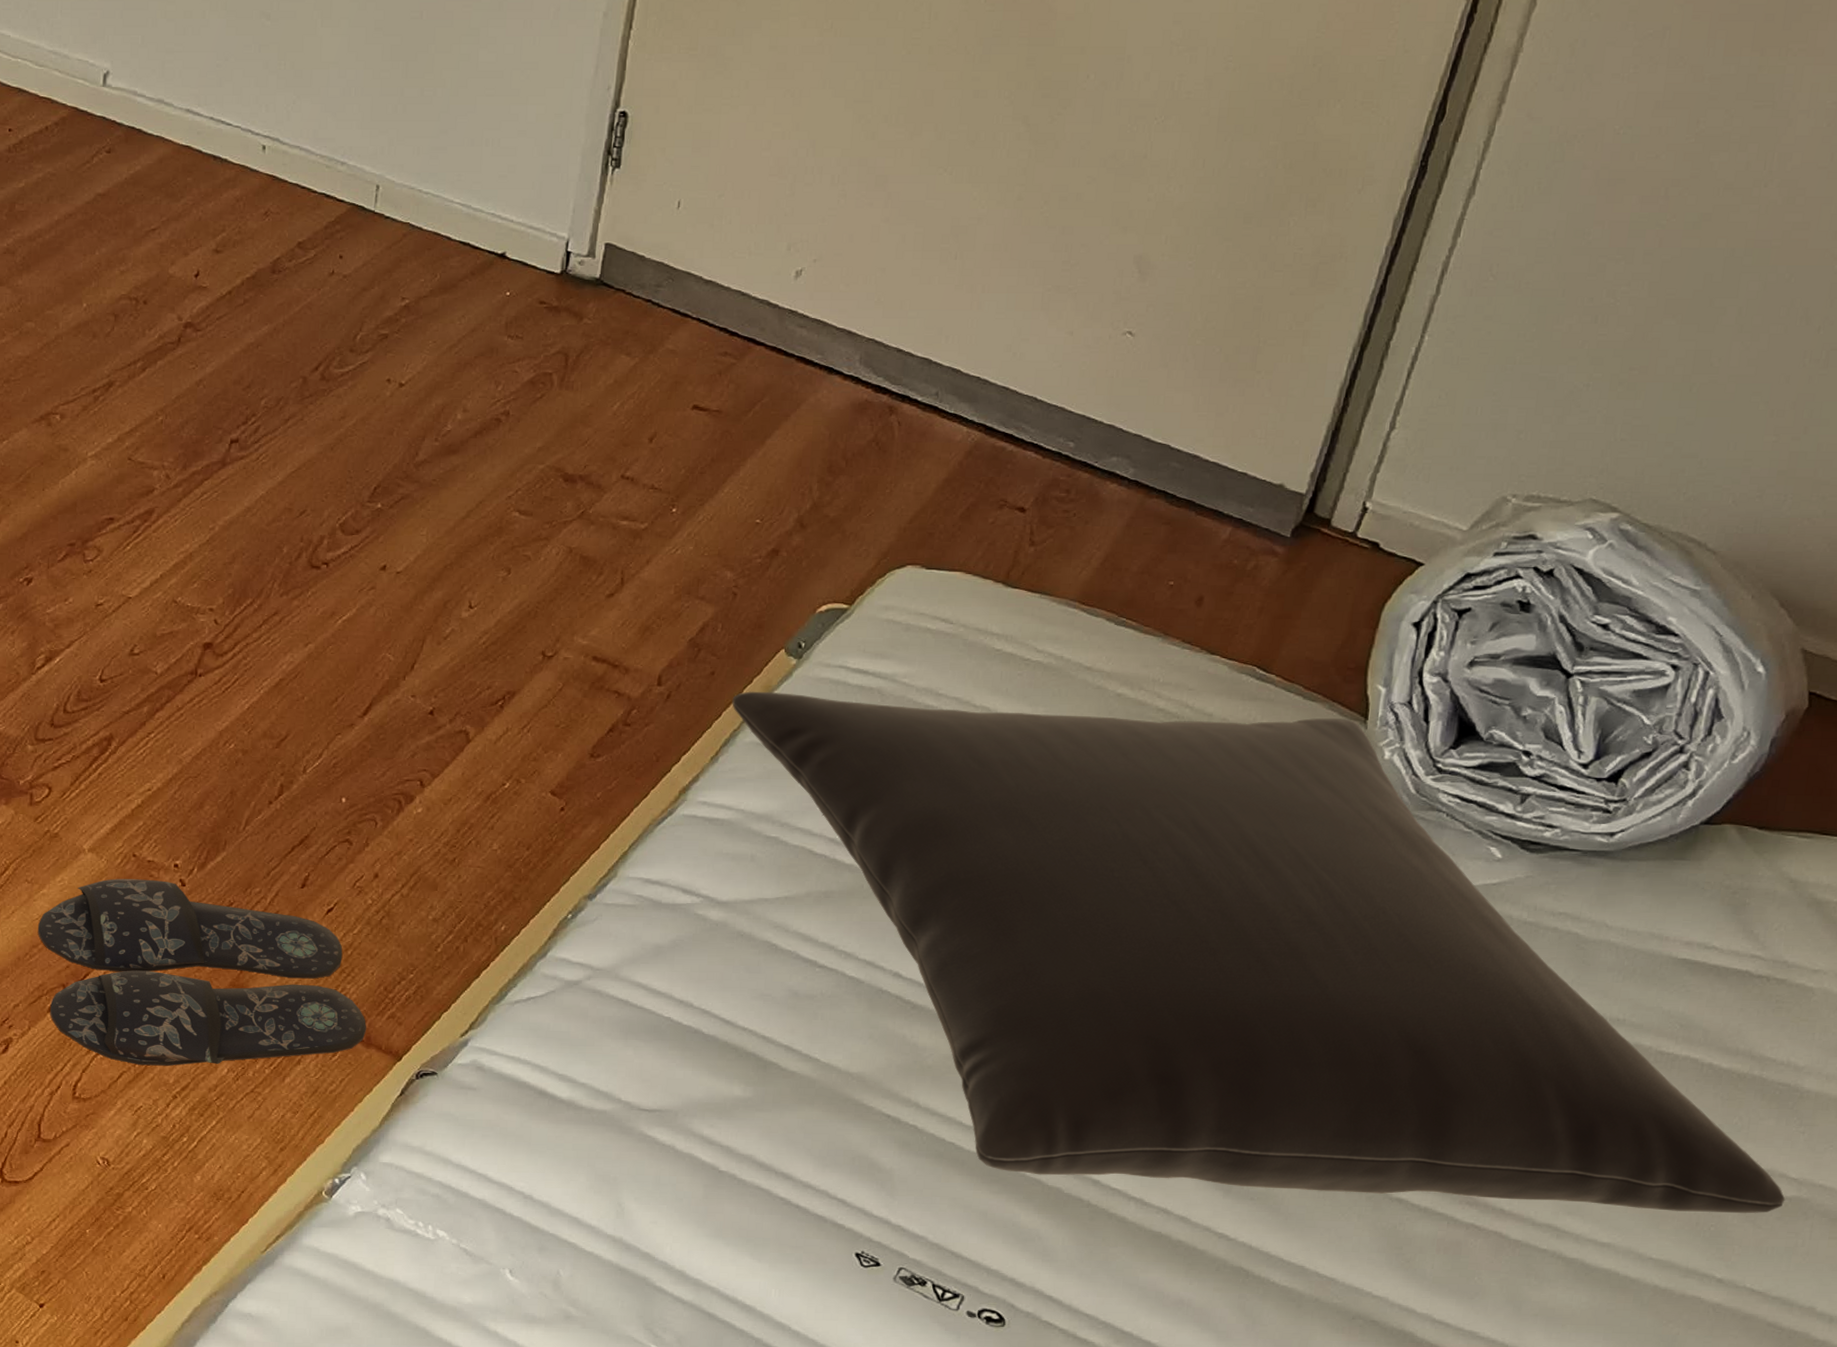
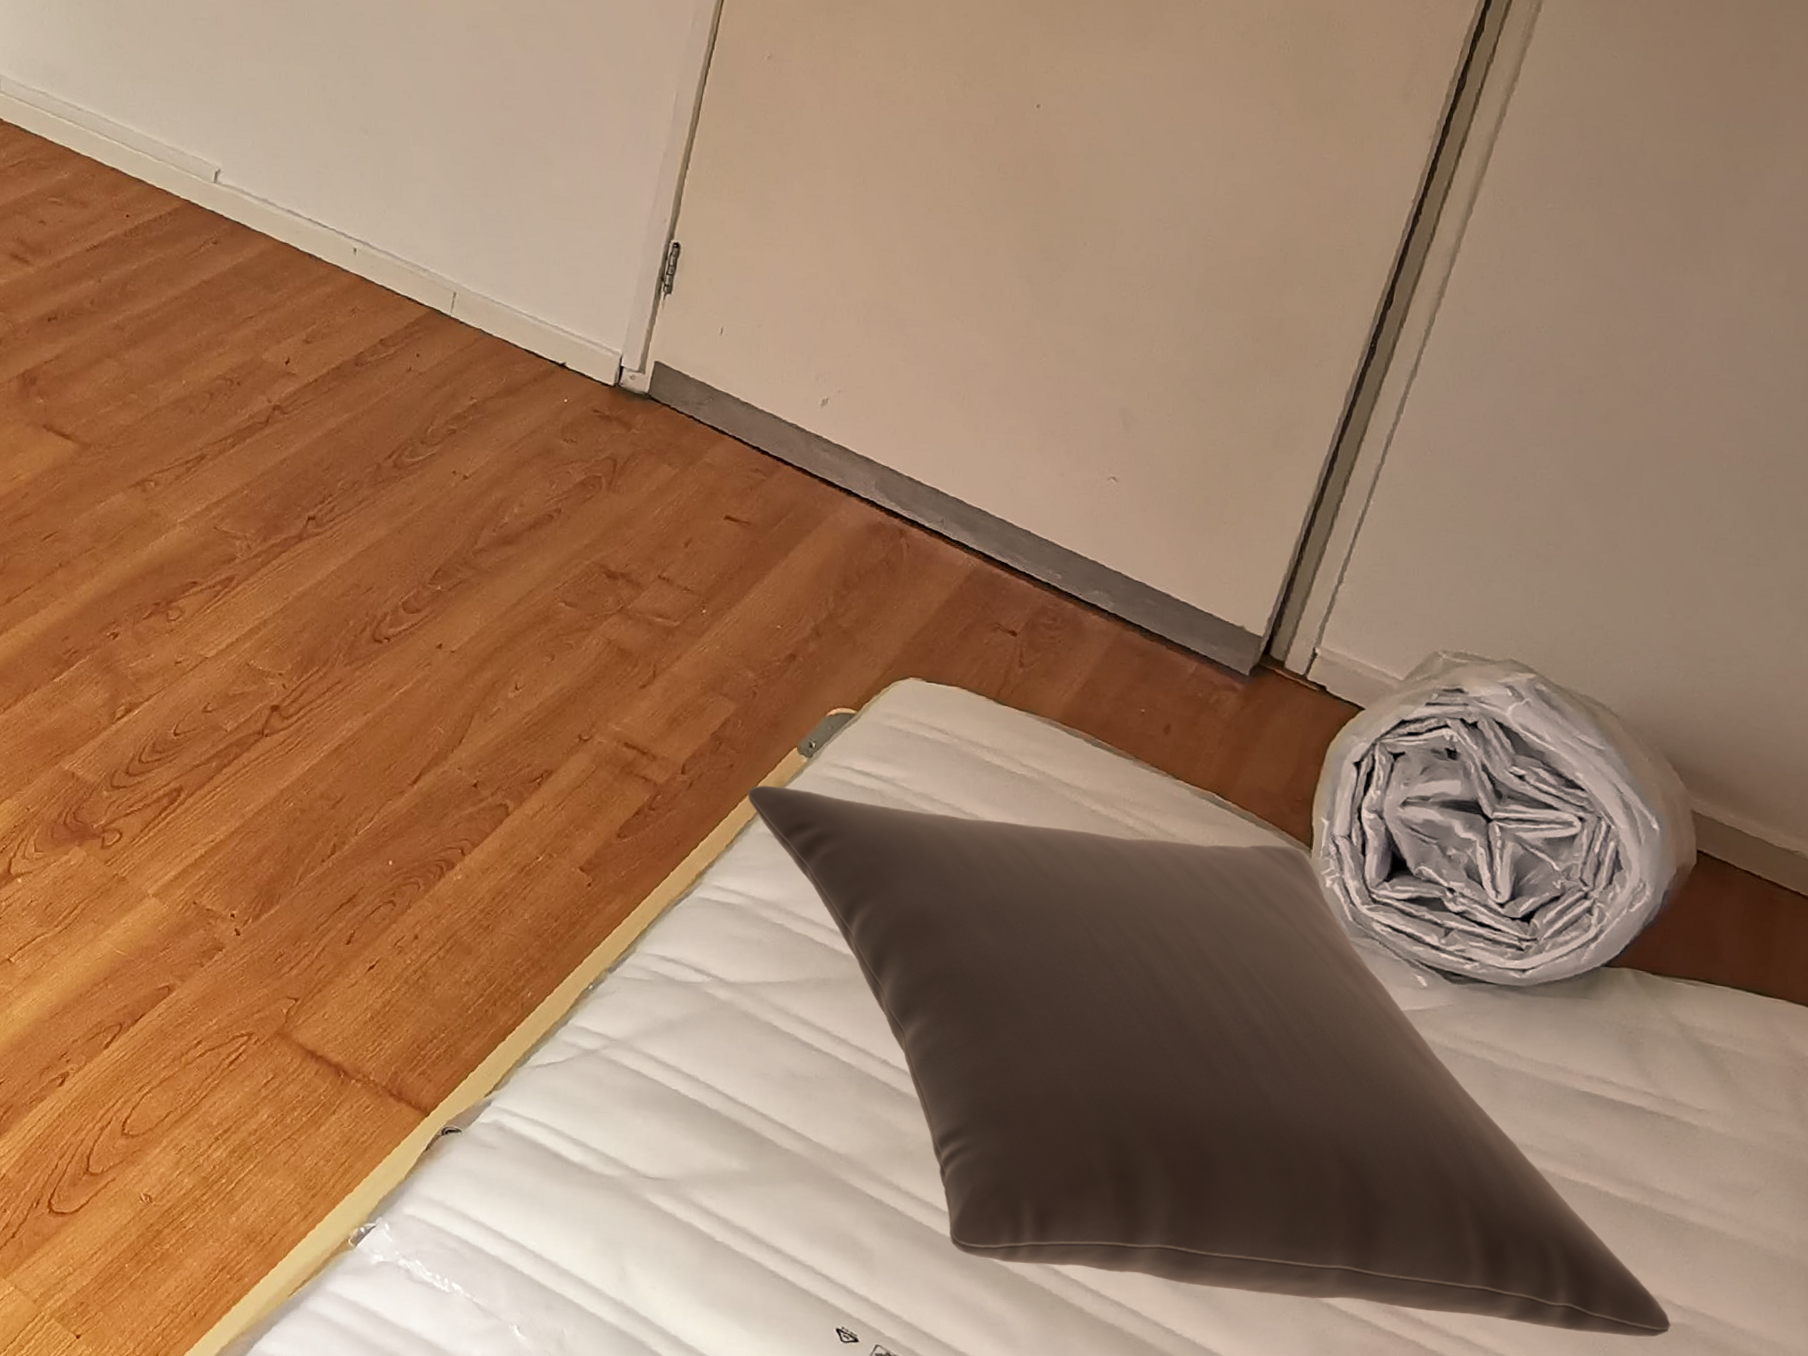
slippers: present [37,879,366,1066] -> none [99,924,399,1109]

